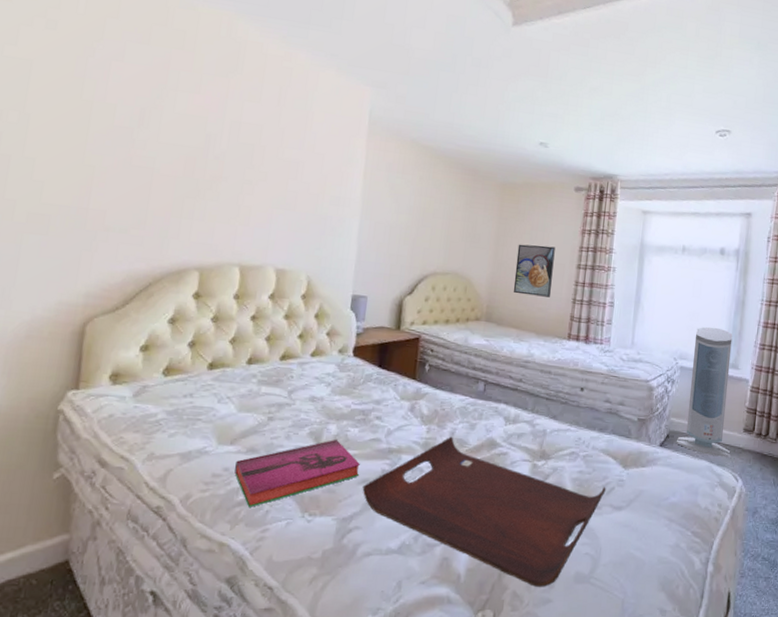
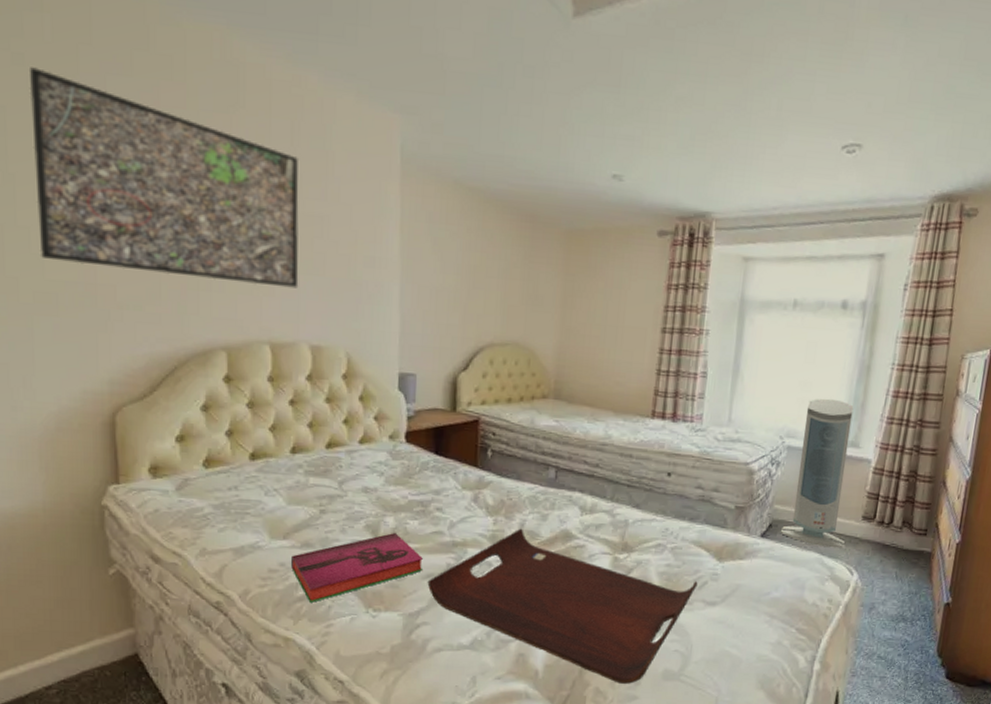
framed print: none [41,31,283,220] -> present [29,67,299,288]
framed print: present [513,244,555,297] -> none [585,305,635,369]

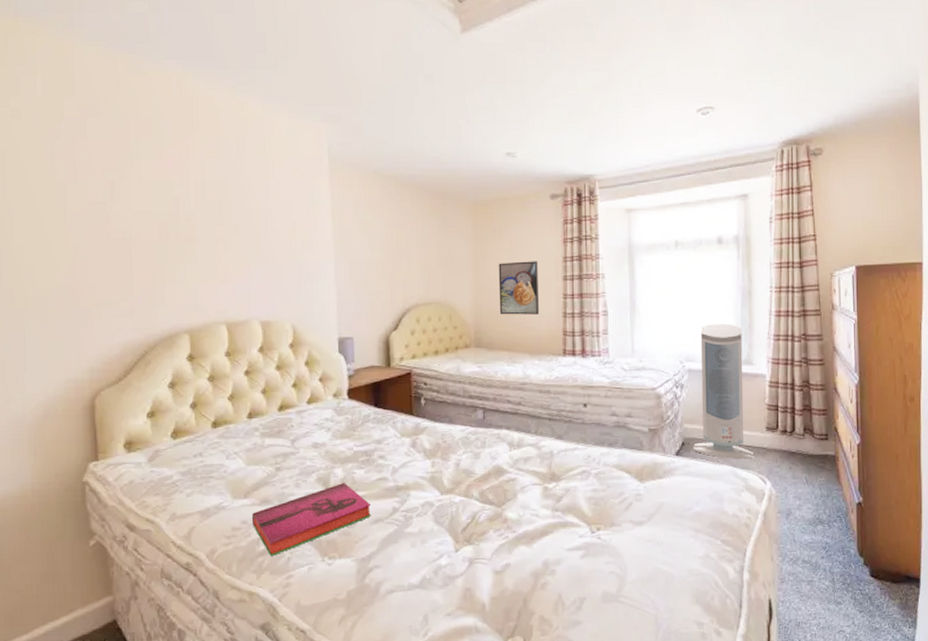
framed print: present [29,67,299,288] -> none [24,118,249,275]
serving tray: present [427,528,698,684] -> none [376,468,624,610]
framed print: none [585,305,635,369] -> present [498,261,539,315]

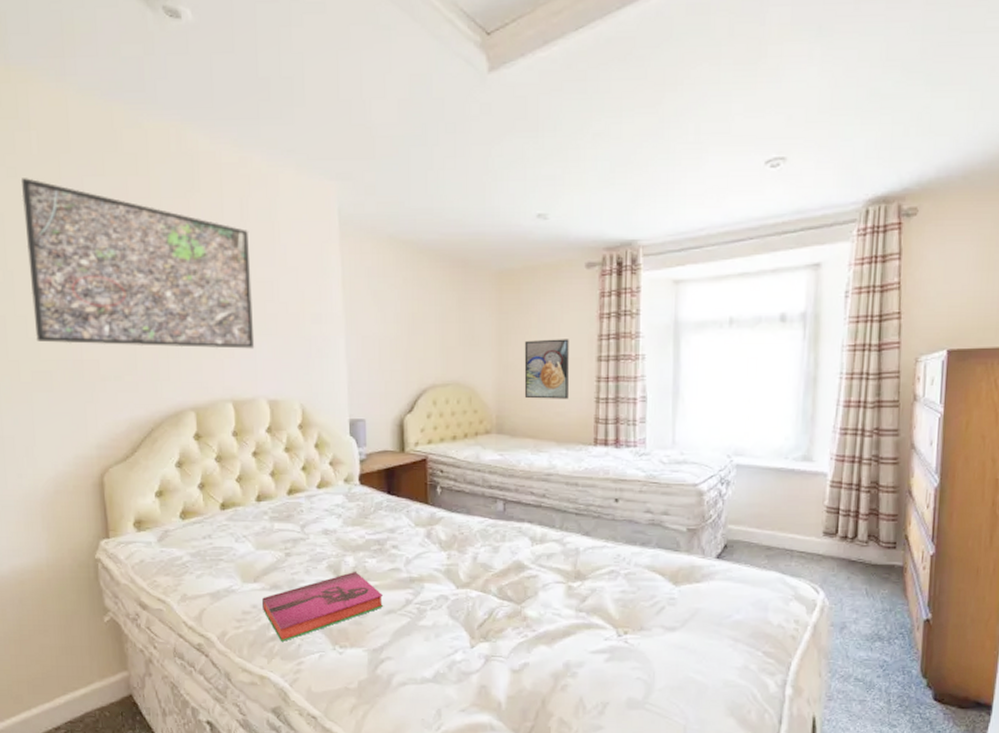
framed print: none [24,118,249,275] -> present [21,178,255,349]
air purifier: present [694,323,755,460] -> none [737,413,808,567]

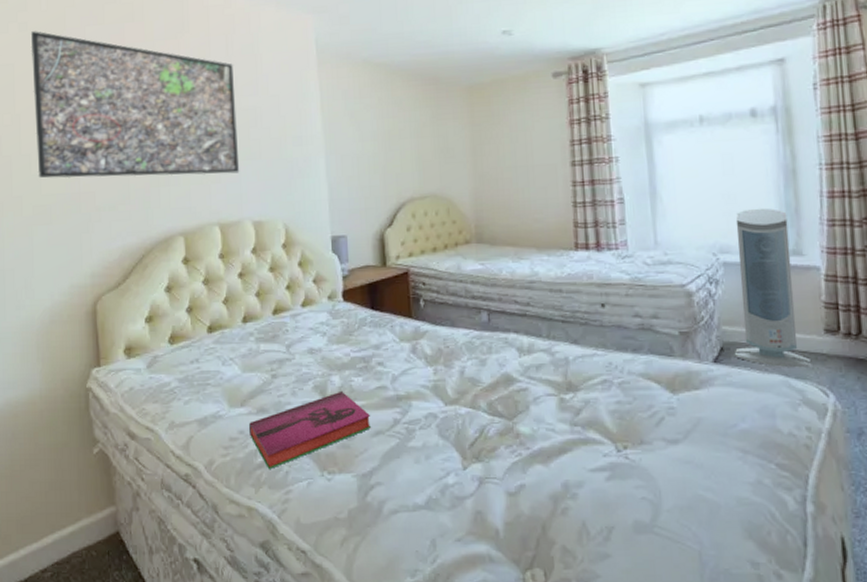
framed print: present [524,339,569,399] -> none [498,146,545,207]
air purifier: none [737,413,808,567] -> present [735,208,812,368]

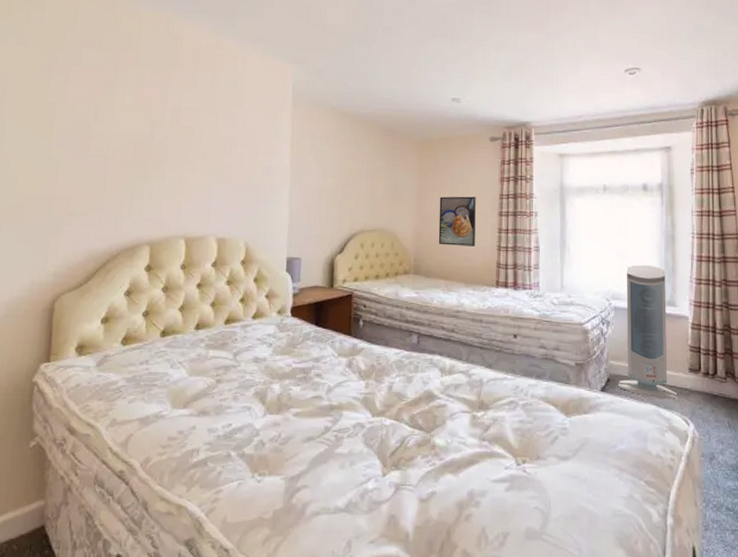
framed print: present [30,31,240,178] -> none [15,46,216,194]
hardback book: present [249,390,372,469] -> none [188,398,304,469]
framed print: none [498,146,545,207] -> present [438,196,476,246]

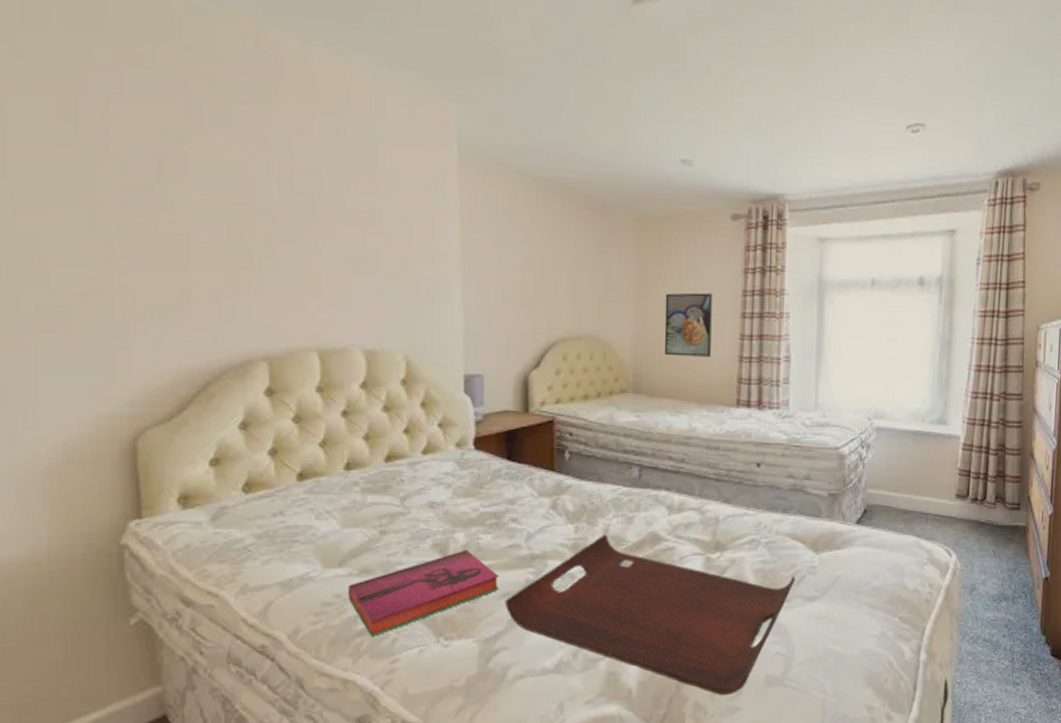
hardback book: none [188,398,304,469] -> present [349,549,500,636]
serving tray: none [307,390,549,545] -> present [504,534,795,695]
air purifier: present [619,264,678,400] -> none [876,376,942,530]

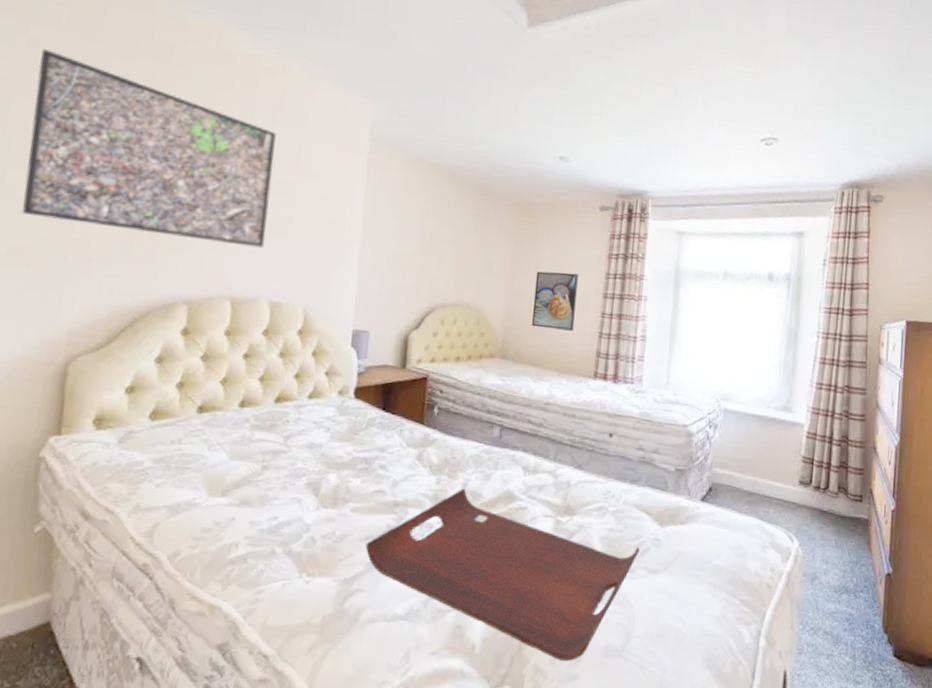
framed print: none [32,60,349,289] -> present [22,49,276,248]
hardback book: present [349,549,500,636] -> none [226,490,363,566]

